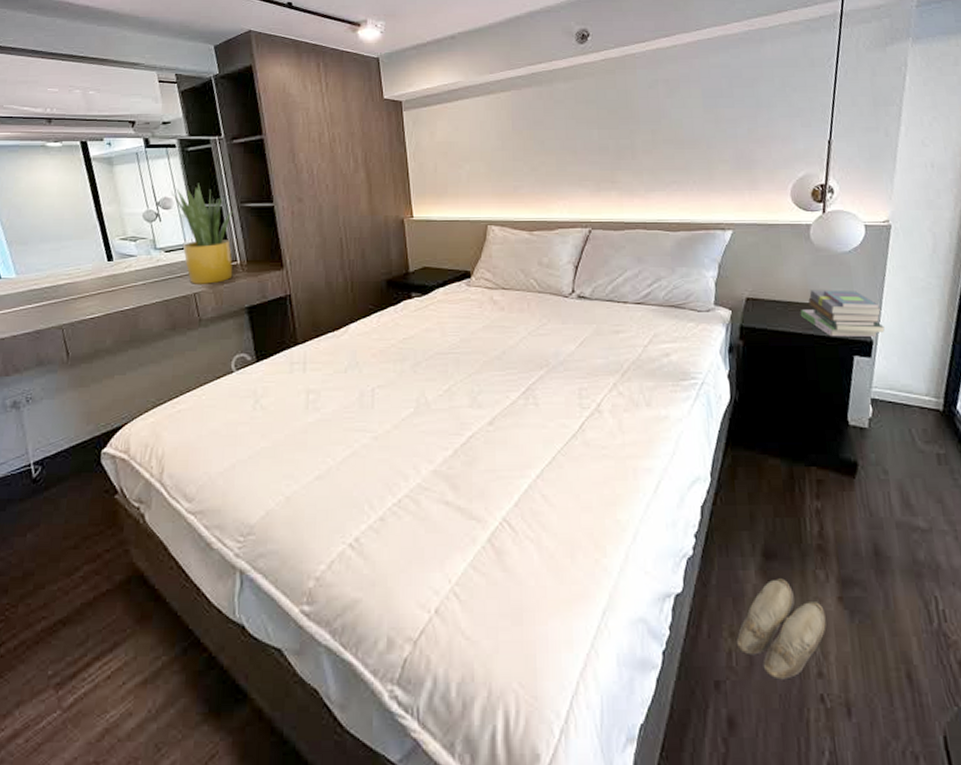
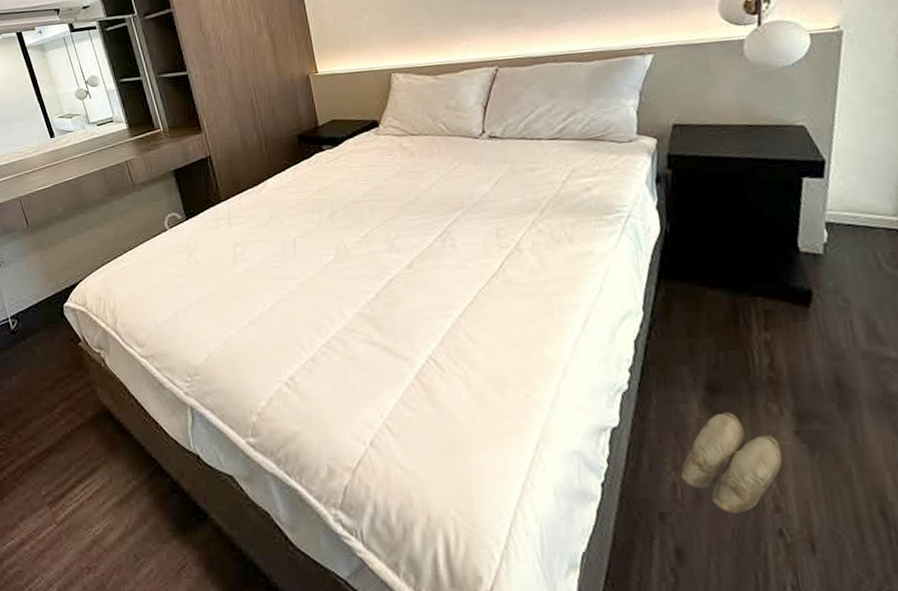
planter: present [171,183,233,284] -> none [97,59,158,153]
books: present [800,290,885,337] -> none [736,107,839,159]

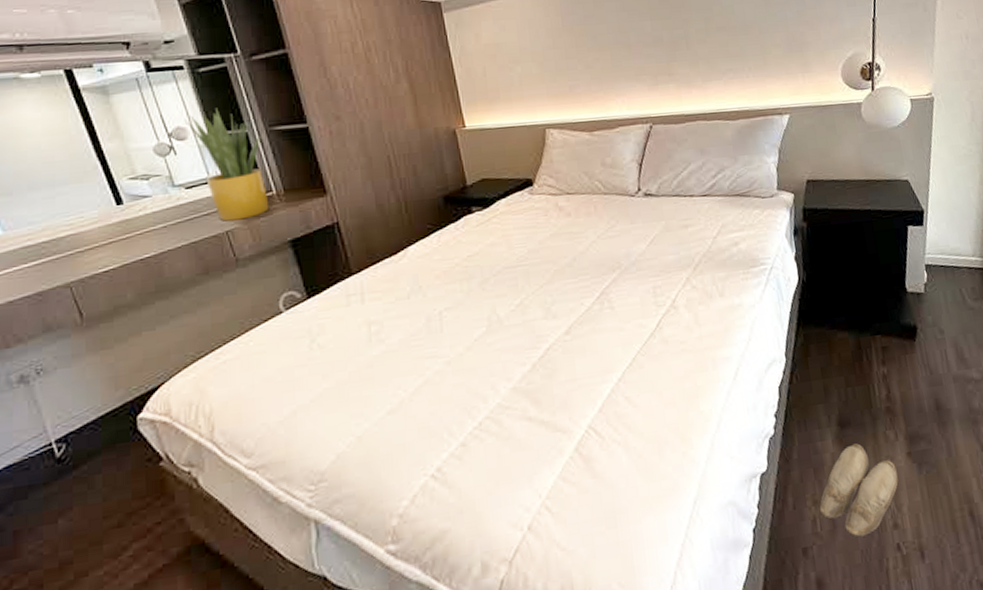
planter: none [97,59,158,153] -> present [185,107,270,222]

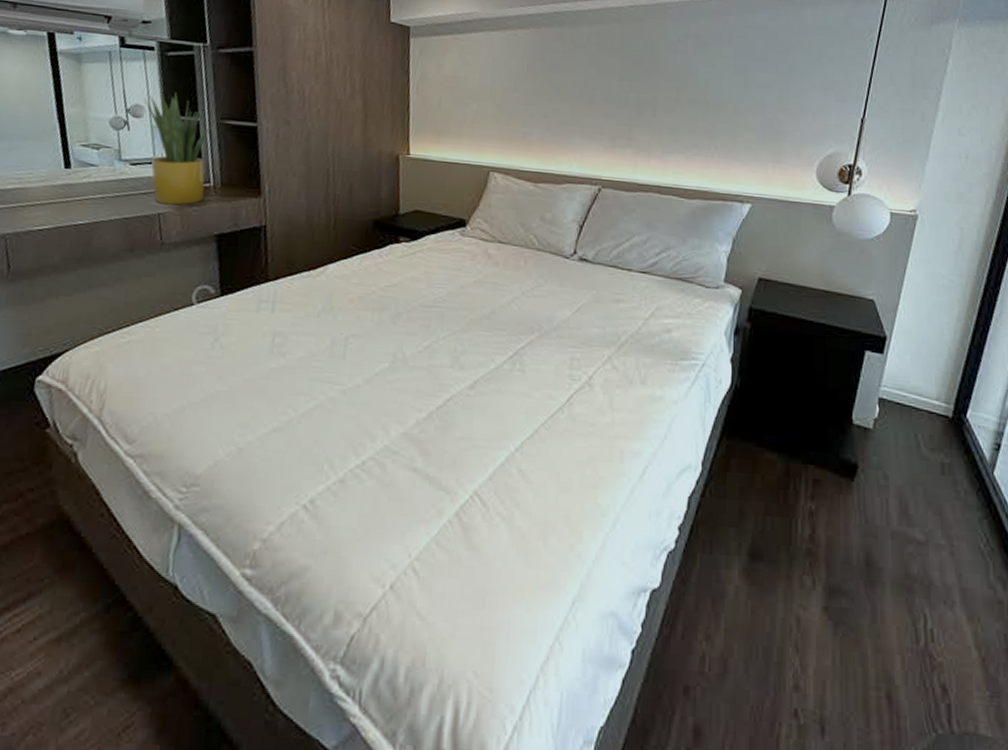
slippers: present [820,443,899,537] -> none [712,581,808,691]

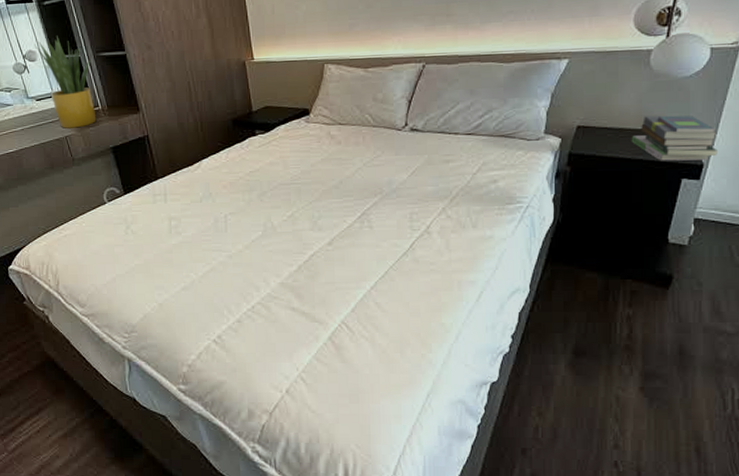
books: none [813,276,900,332] -> present [631,115,717,161]

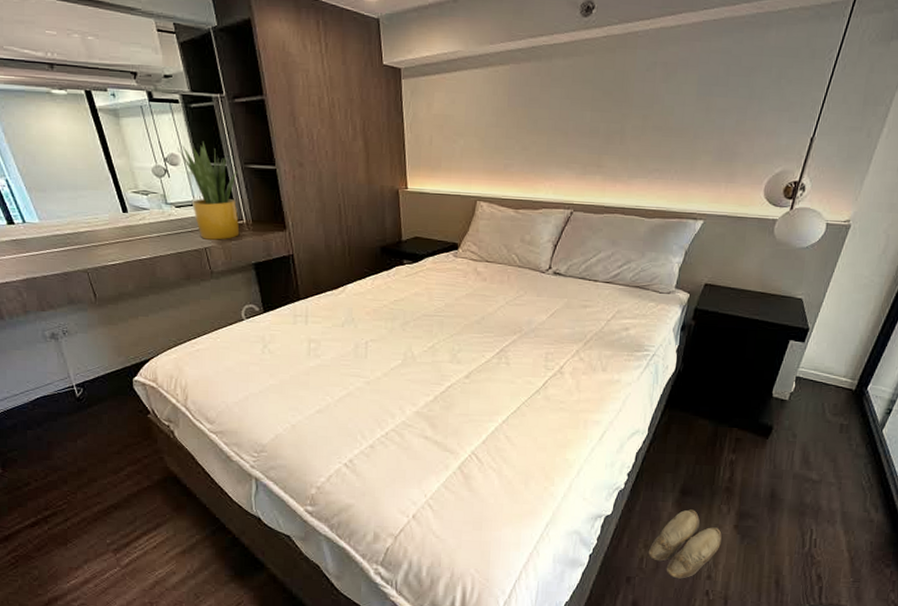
slippers: none [544,372,626,449] -> present [649,509,722,579]
books: present [631,115,717,161] -> none [750,280,824,325]

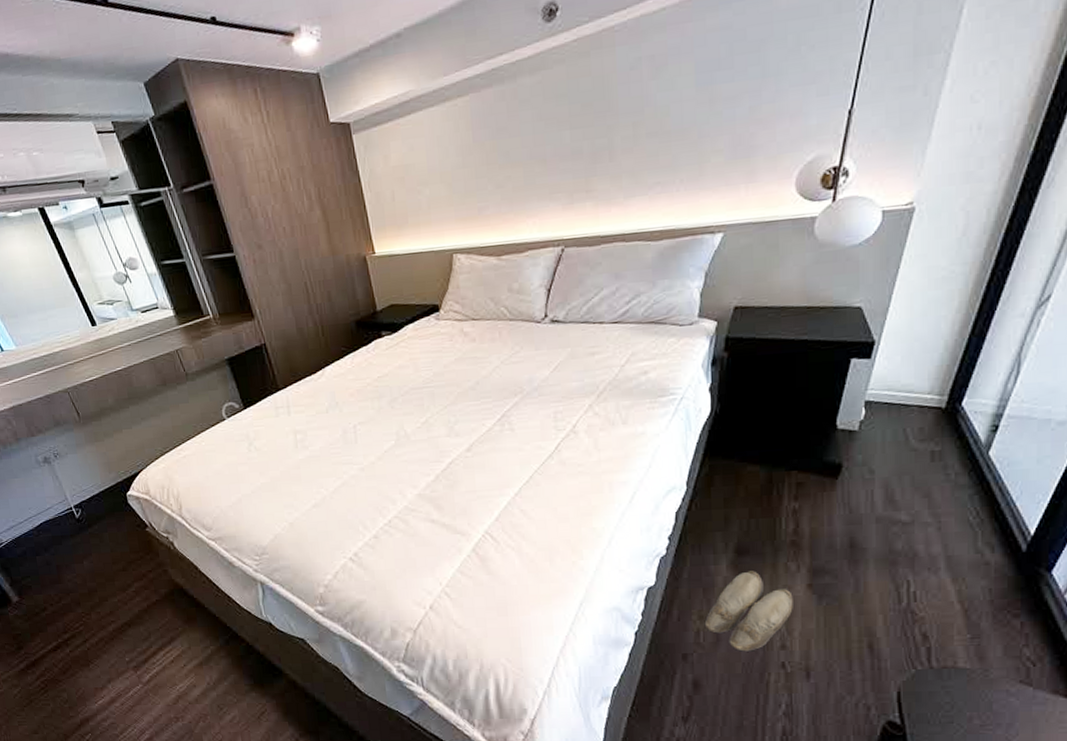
planter: present [178,141,240,240] -> none [135,239,209,341]

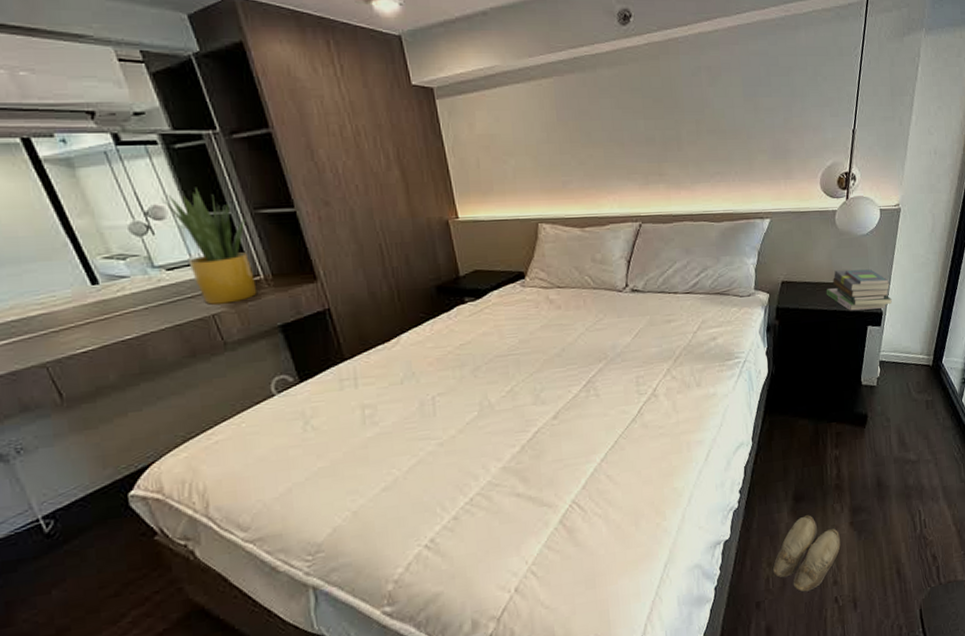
planter: none [135,239,209,341] -> present [162,187,258,305]
books: none [794,288,890,341] -> present [826,269,892,311]

